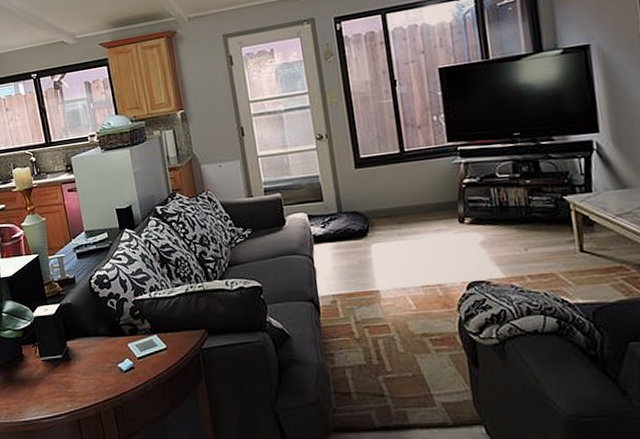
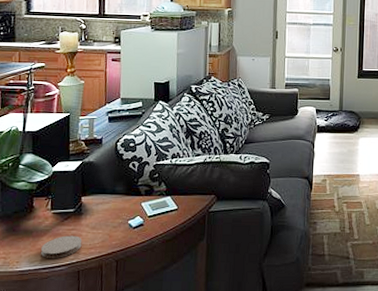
coaster: none [38,383,77,409] -> present [40,235,82,259]

